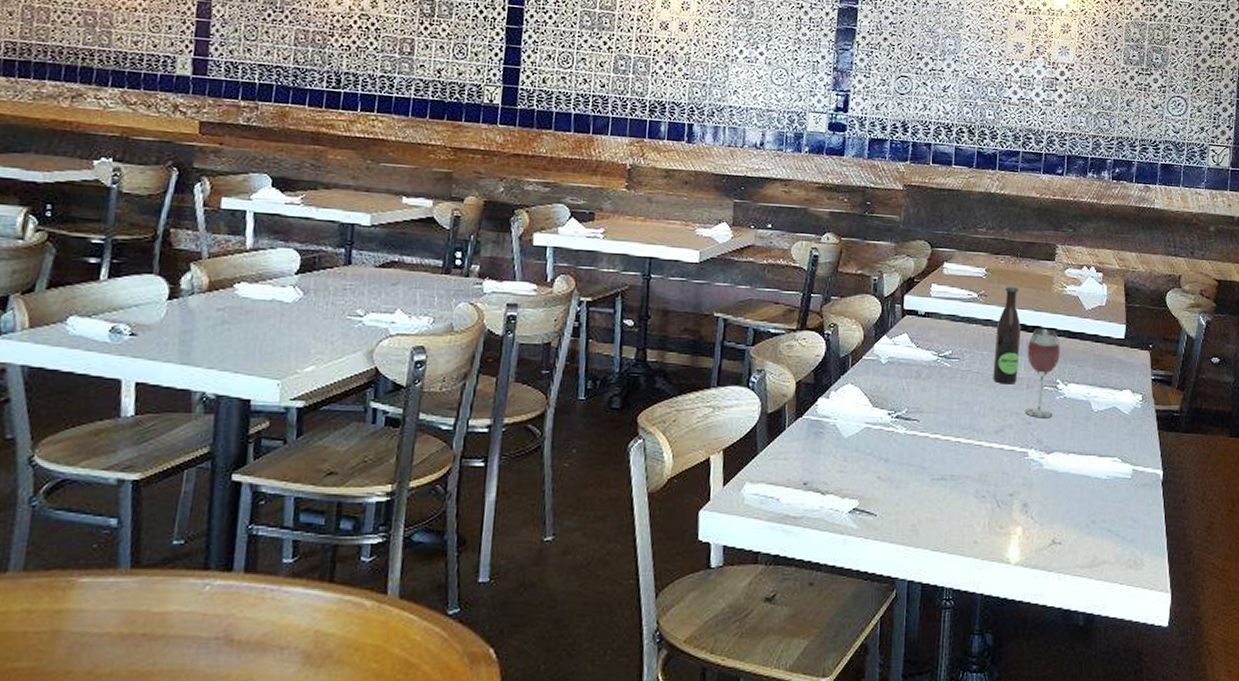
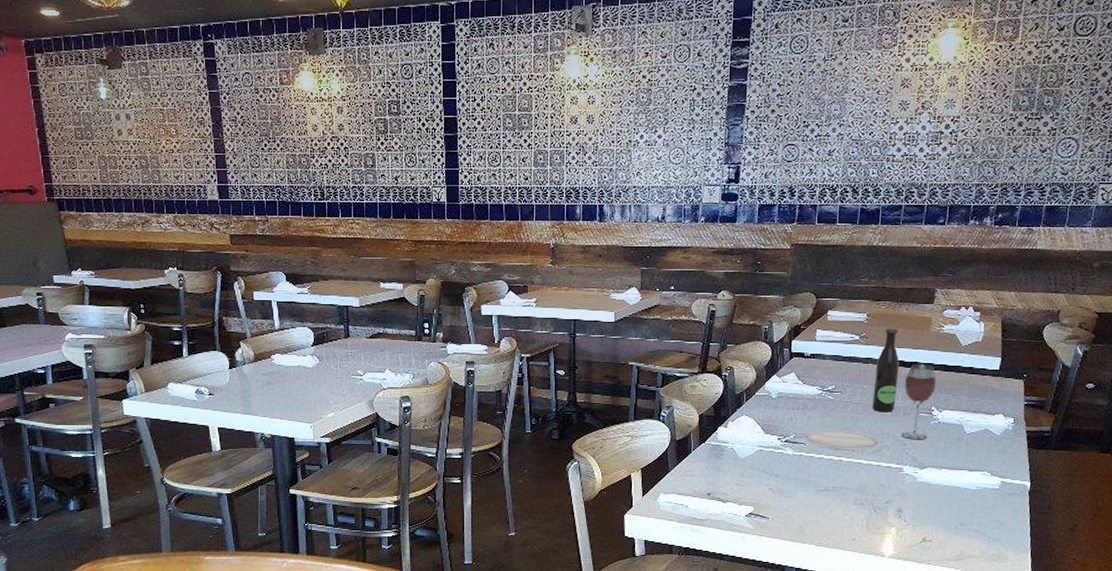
plate: none [919,404,1001,430] -> present [805,430,879,450]

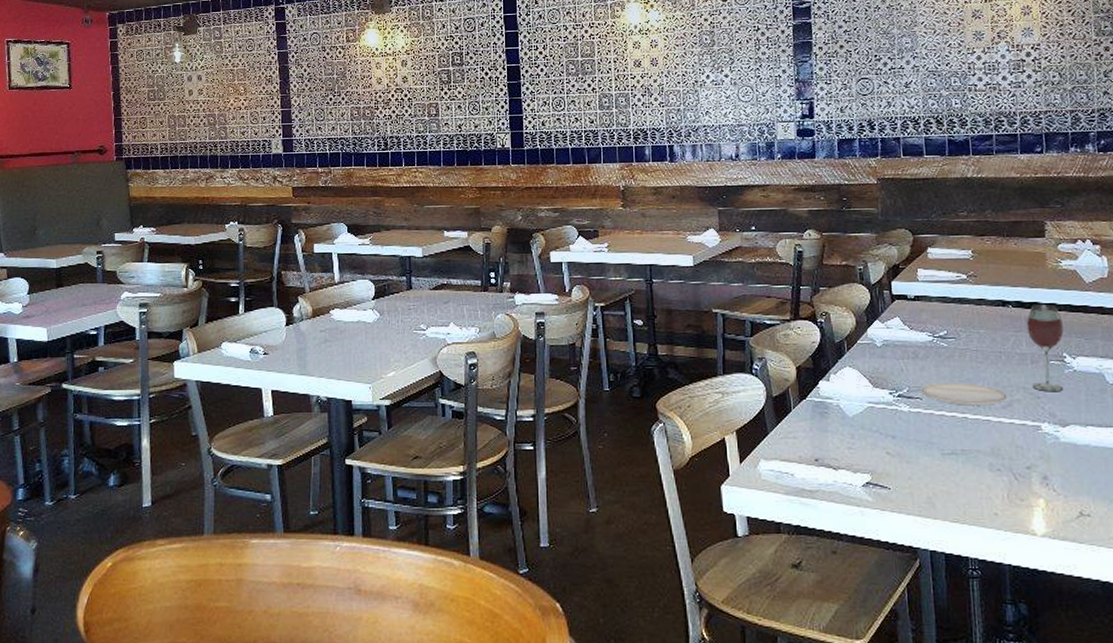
bottle: present [872,328,900,412] -> none [990,266,1021,360]

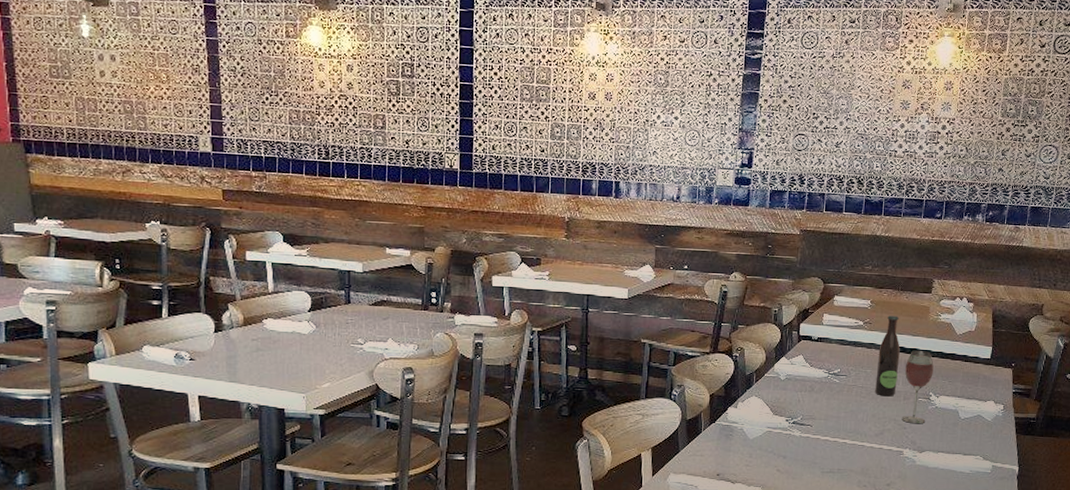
plate: present [921,382,1008,406] -> none [812,412,881,433]
bottle: none [990,266,1021,360] -> present [875,315,900,397]

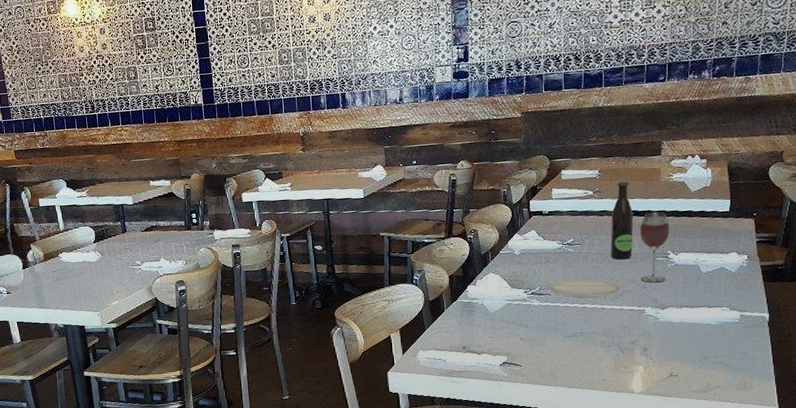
plate: none [812,412,881,433] -> present [550,279,620,298]

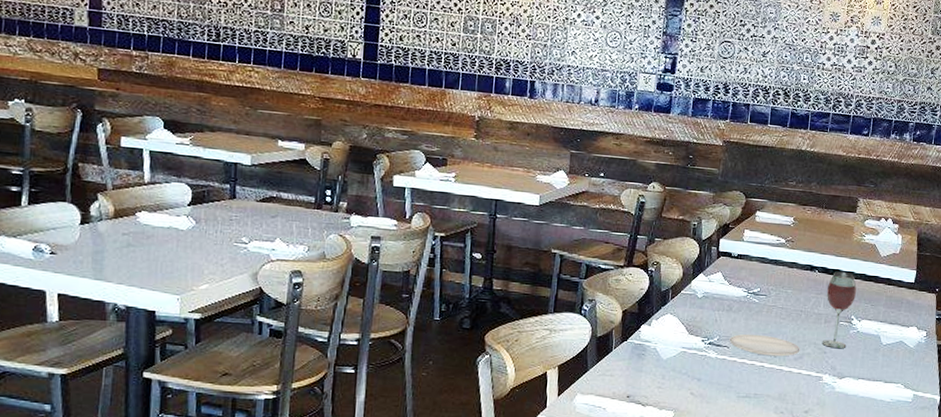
bottle: present [610,181,633,260] -> none [795,234,823,319]

